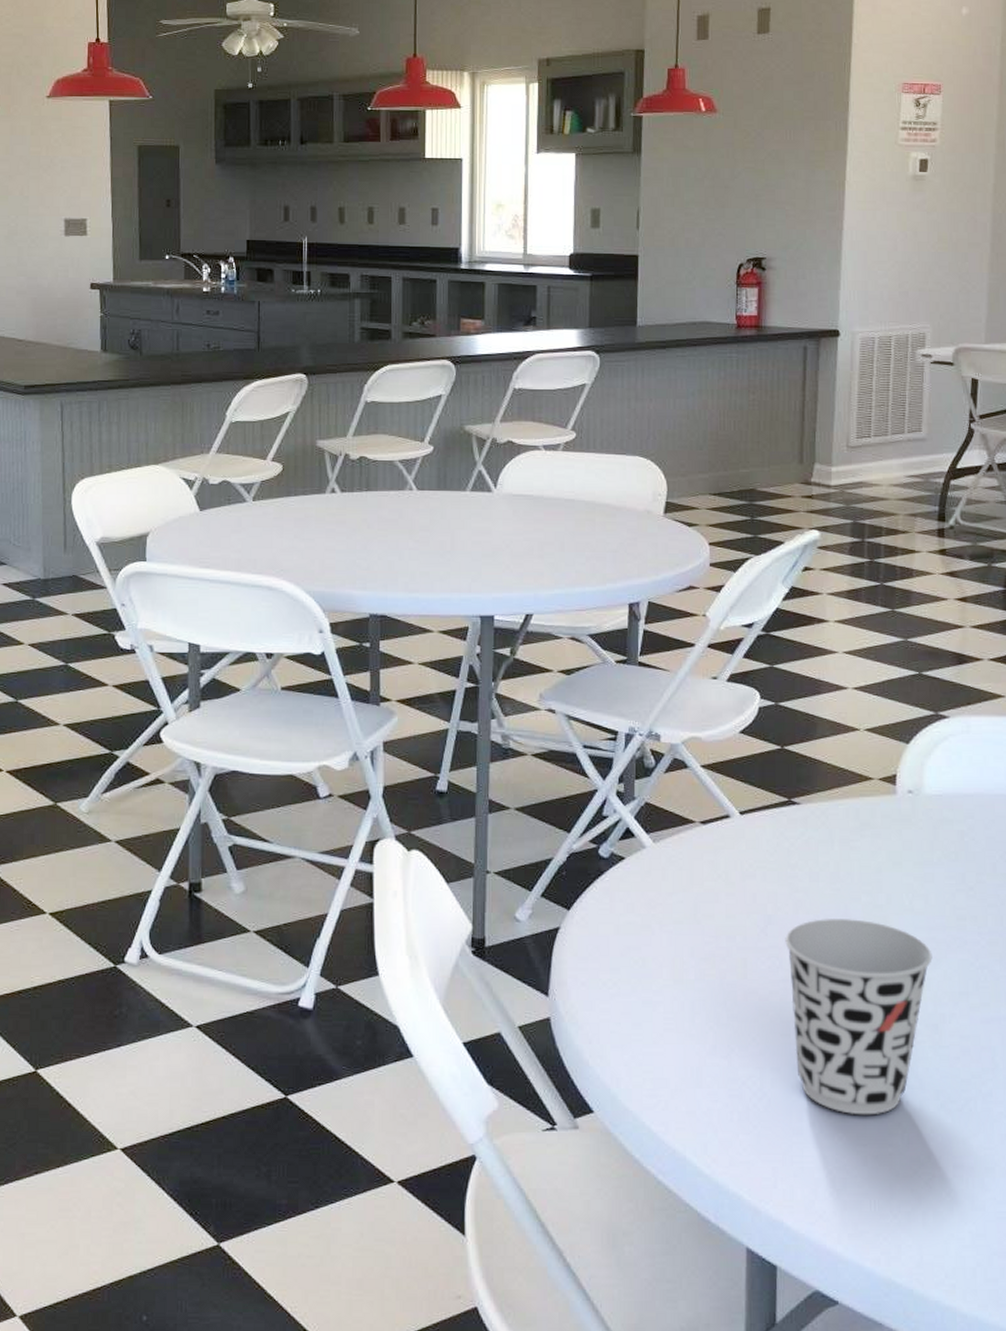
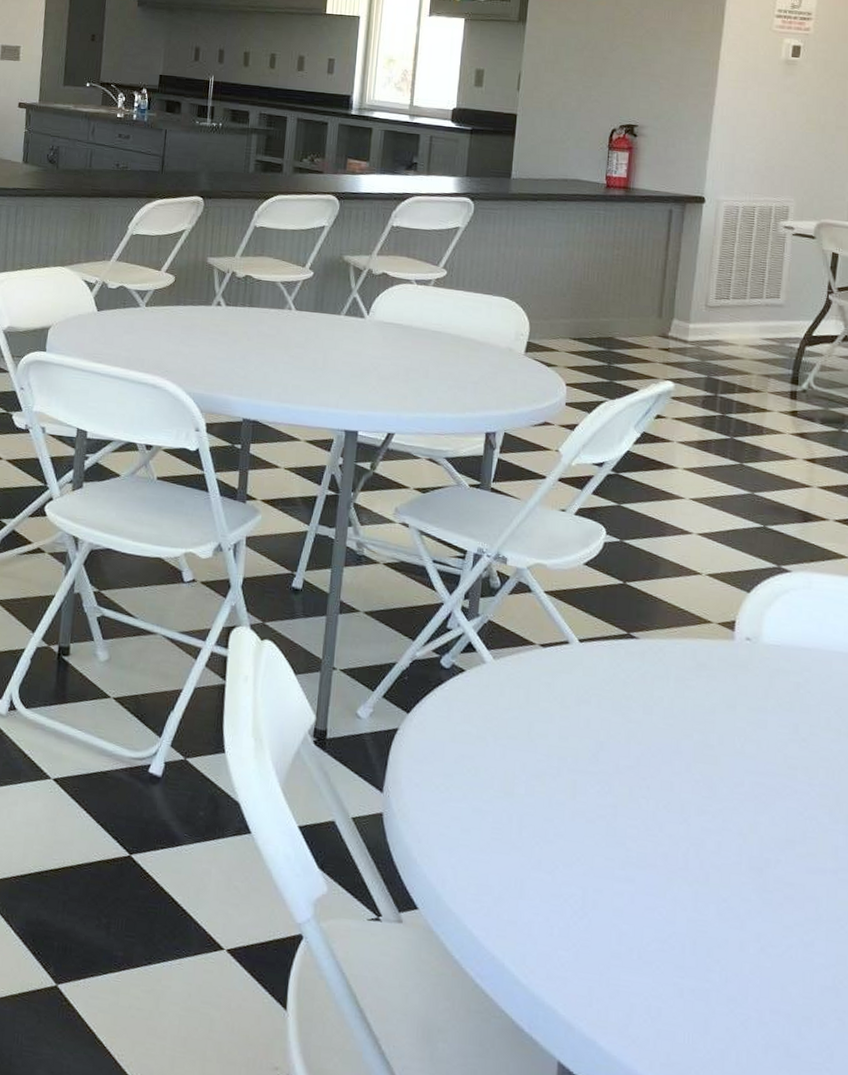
cup: present [785,919,933,1115] -> none [615,751,761,949]

